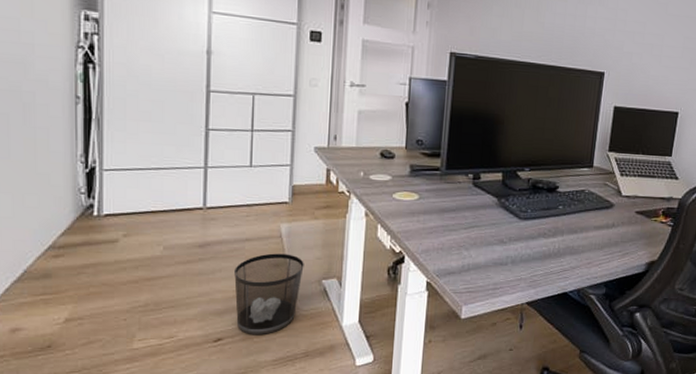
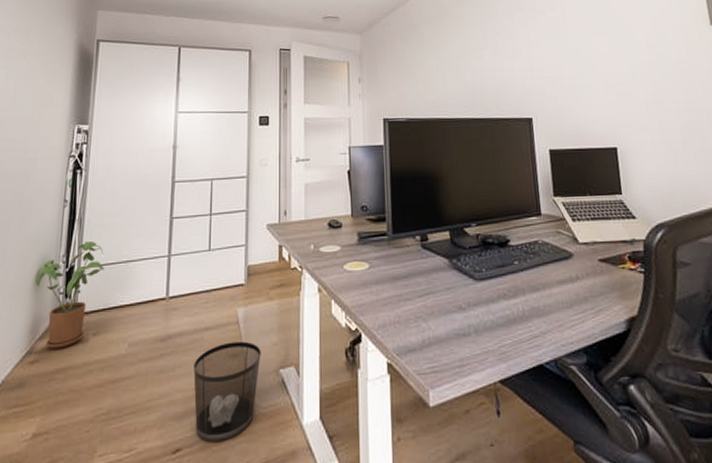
house plant: none [50,144,131,246] -> present [35,241,104,349]

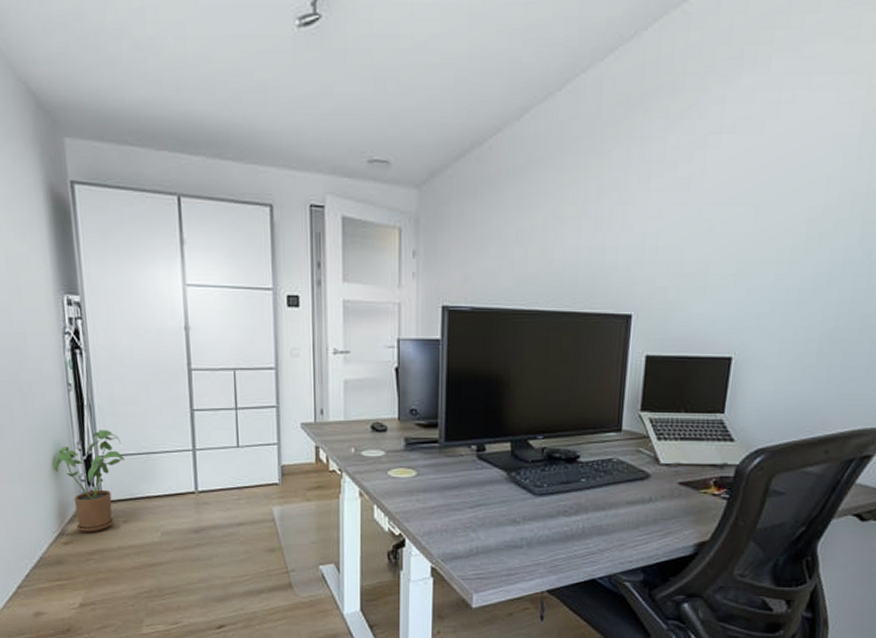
waste bin: present [193,341,261,443] -> none [231,538,300,623]

